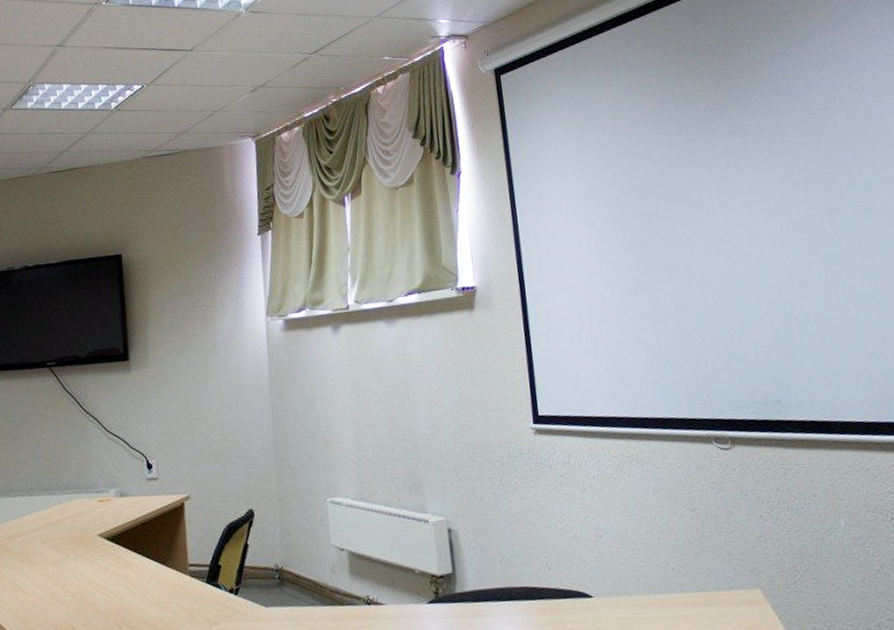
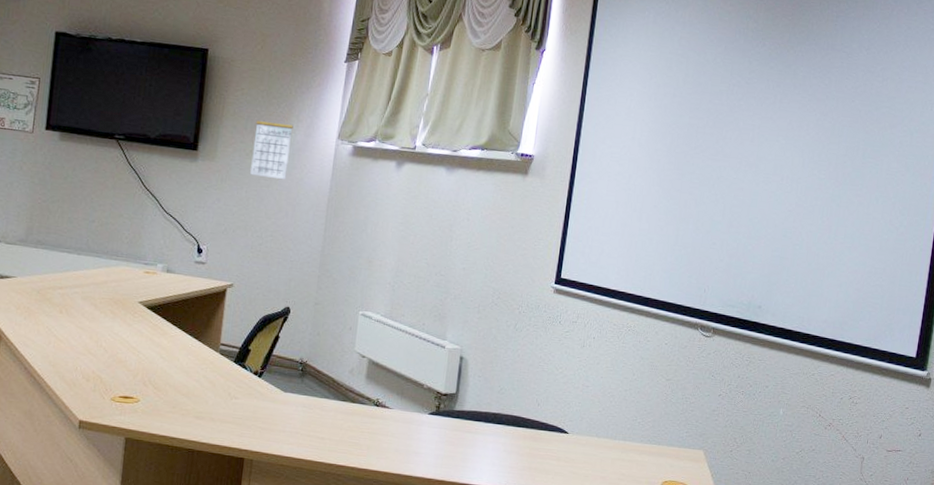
calendar: none [181,303,223,374] -> present [250,112,293,179]

